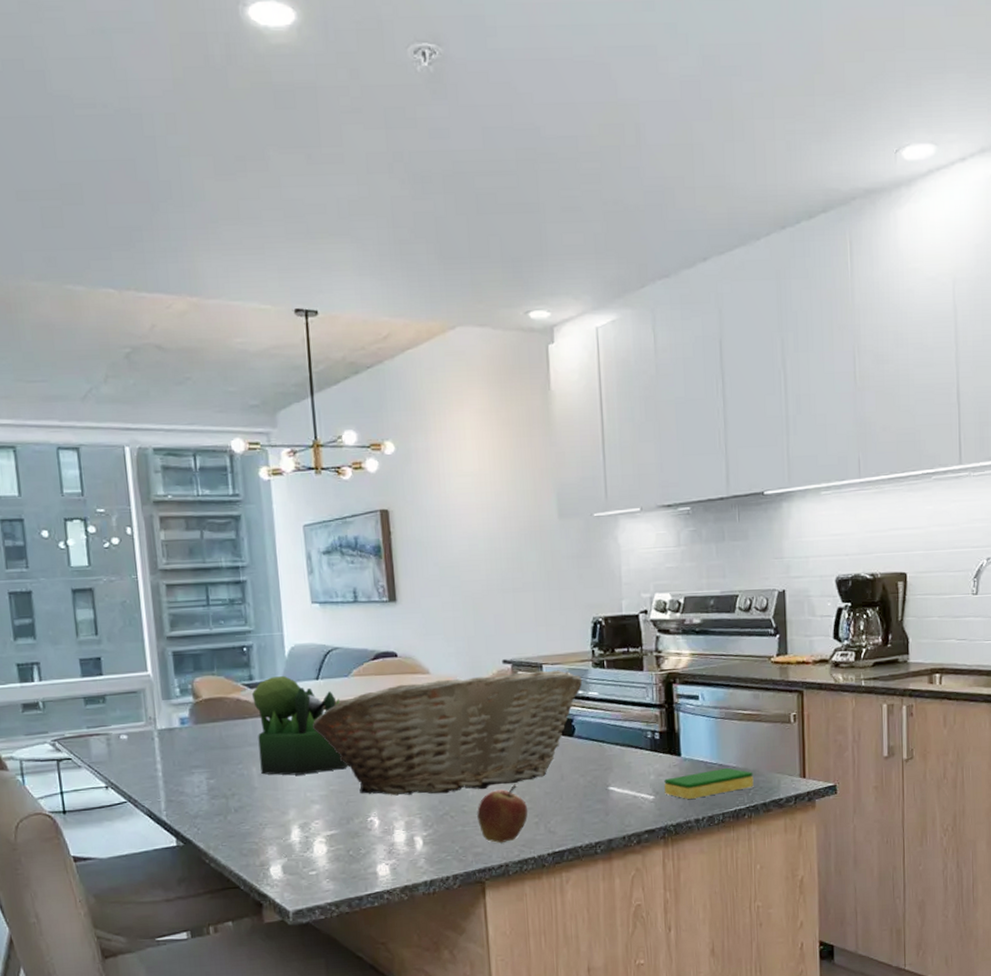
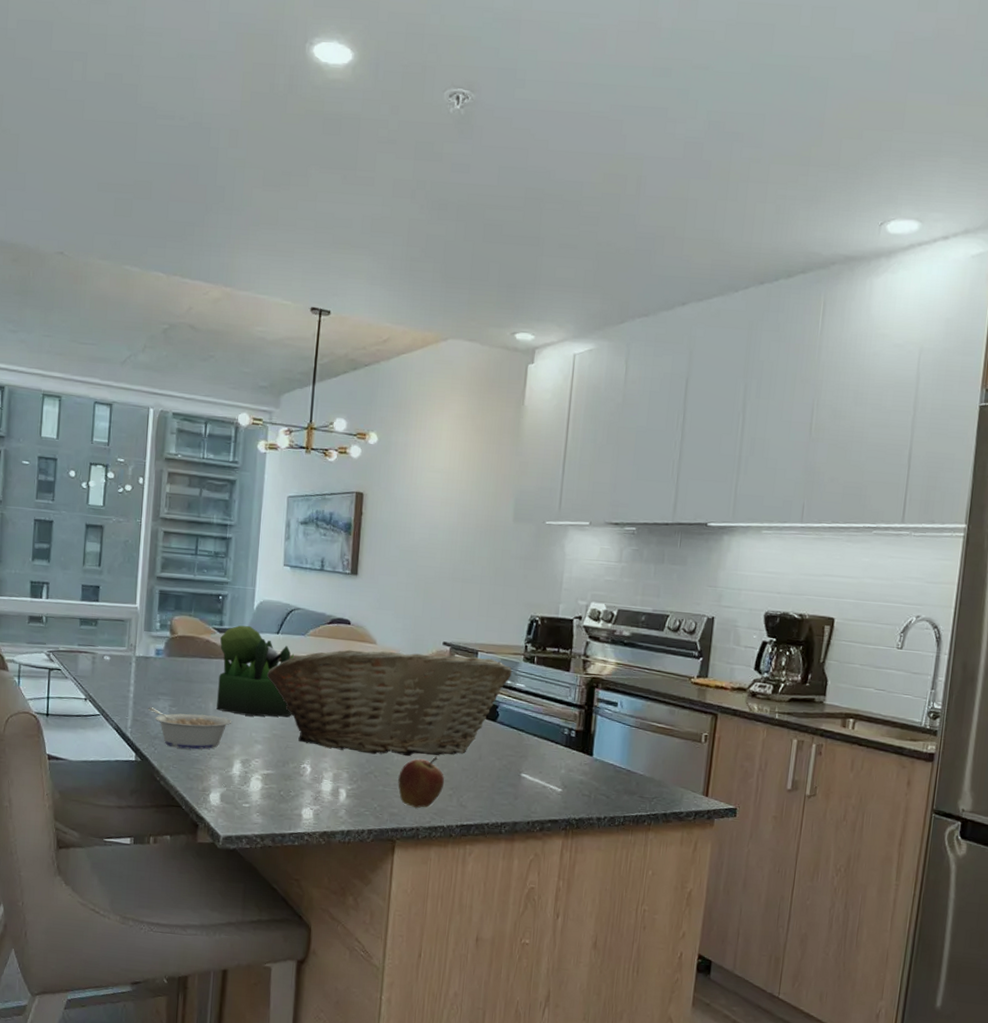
legume: none [181,781,282,824] -> present [147,707,232,750]
dish sponge: present [664,768,754,799] -> none [572,774,658,798]

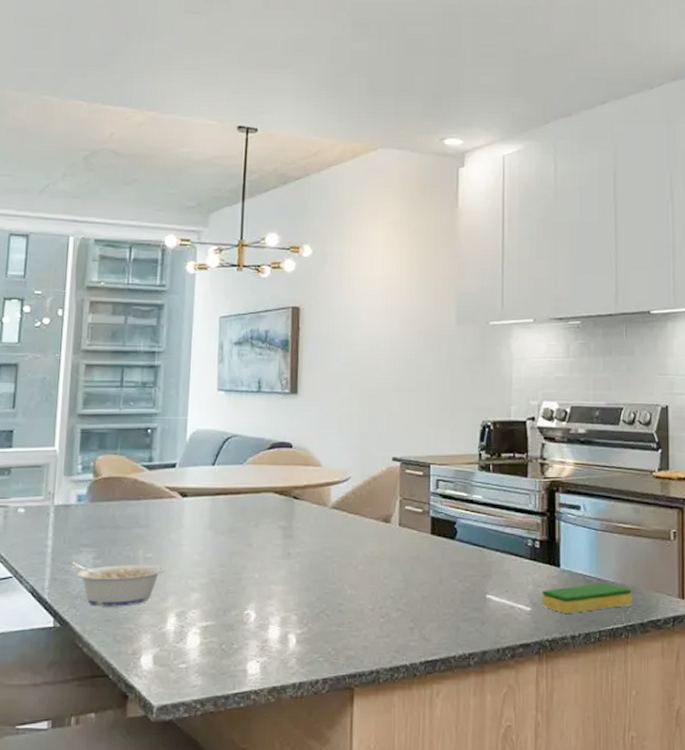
plant: present [216,625,294,717] -> none [147,460,233,561]
fruit basket: present [266,649,513,757] -> none [202,471,468,590]
fruit: present [398,756,445,808] -> none [353,585,404,648]
dish sponge: none [572,774,658,798] -> present [542,583,632,613]

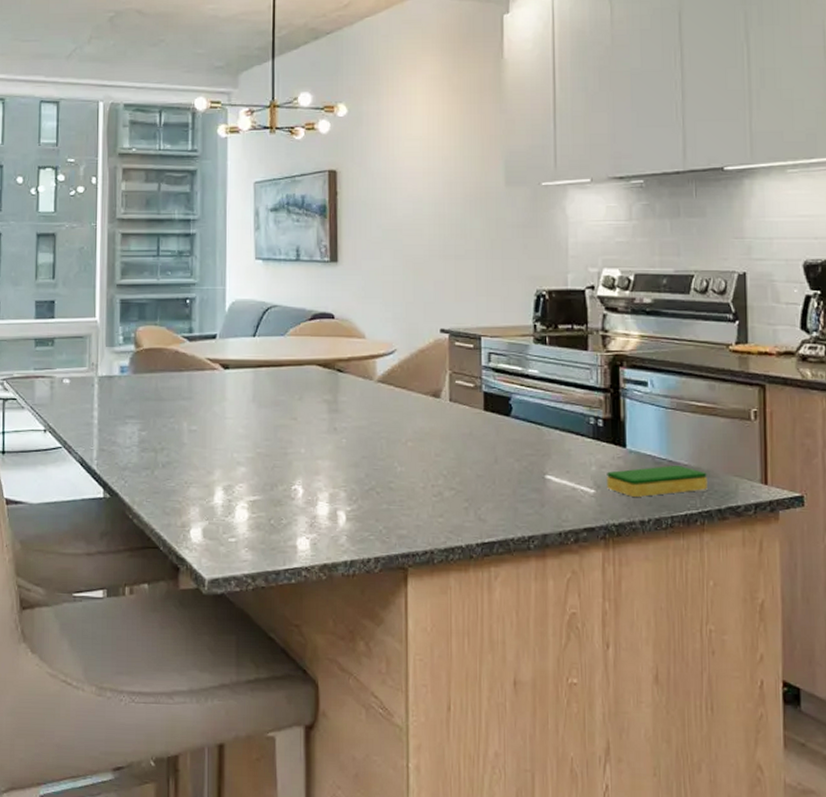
legume: present [68,562,165,607] -> none [114,434,210,479]

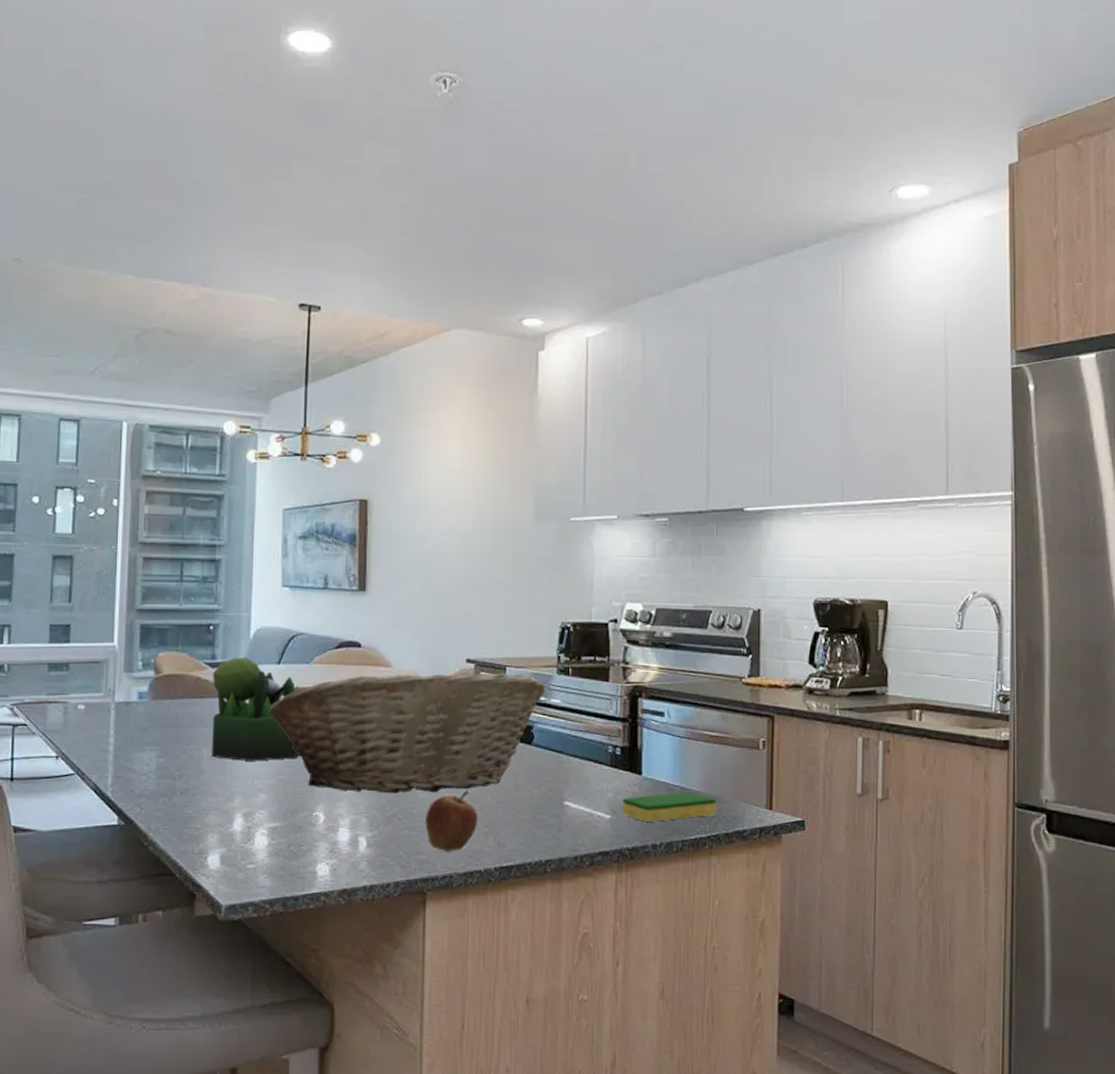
plant: none [190,331,277,434] -> present [212,658,300,761]
fruit basket: none [245,343,523,467] -> present [268,673,546,794]
fruit: none [404,463,458,527] -> present [425,790,479,852]

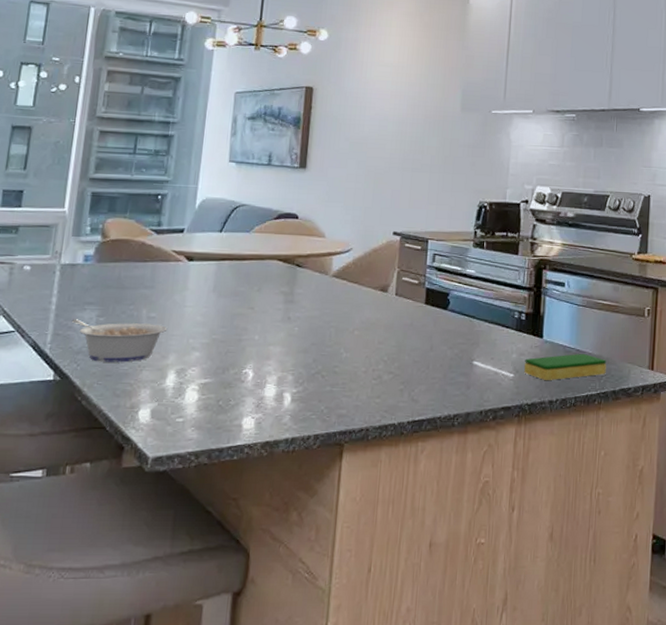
legume: none [131,760,231,806] -> present [71,319,168,363]
plant: present [212,658,300,761] -> none [150,225,238,321]
fruit basket: present [268,673,546,794] -> none [207,244,463,353]
fruit: present [425,790,479,852] -> none [346,350,396,407]

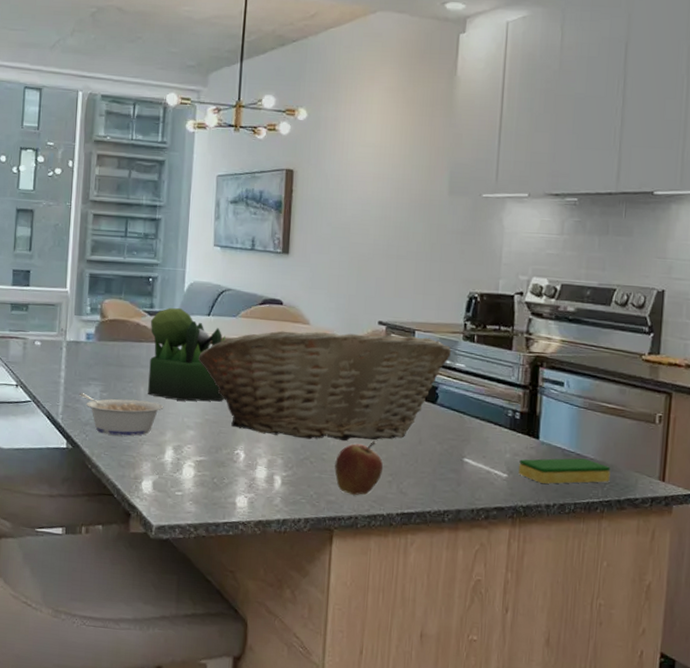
plant: none [150,225,238,321] -> present [148,308,225,401]
fruit basket: none [207,244,463,353] -> present [198,331,452,441]
fruit: none [346,350,396,407] -> present [334,441,384,496]

